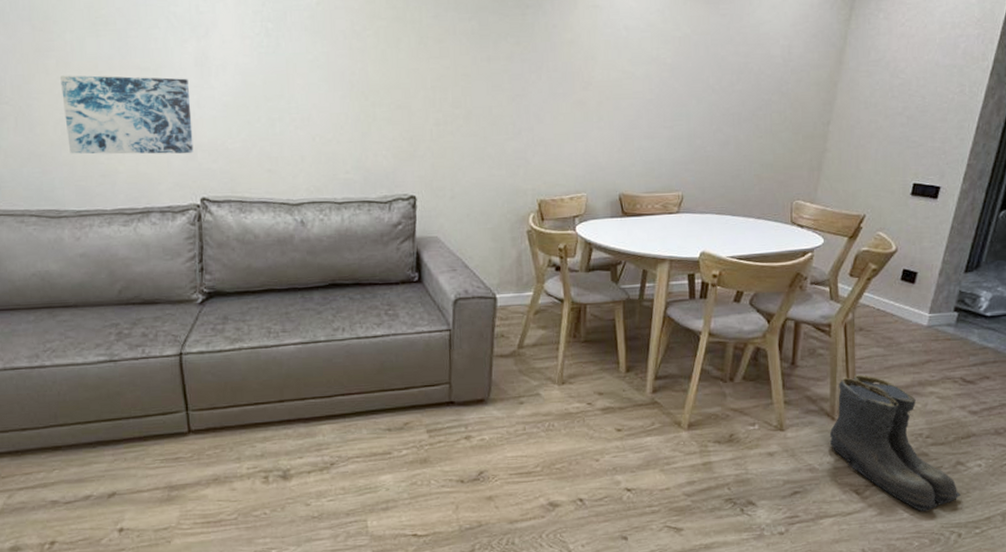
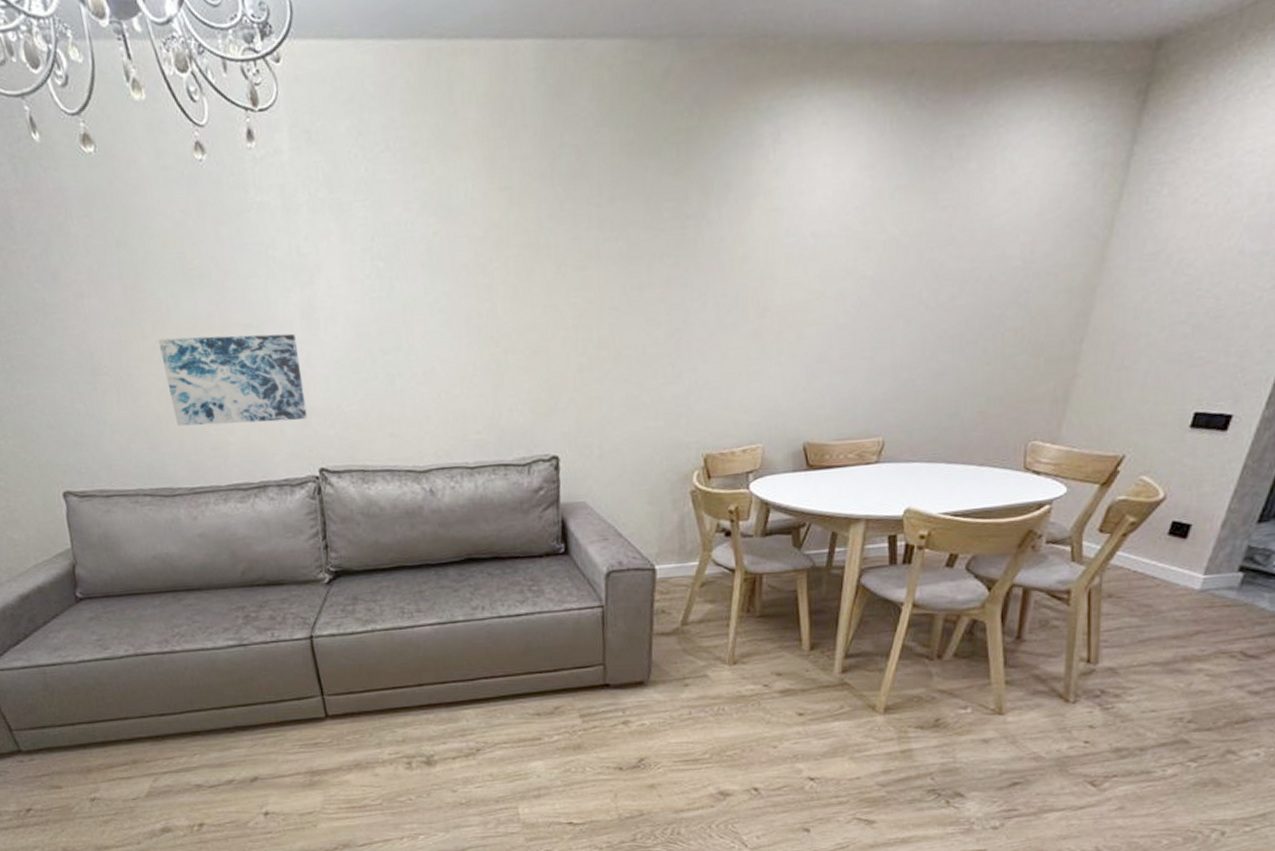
boots: present [829,374,961,512] -> none [1061,649,1229,806]

